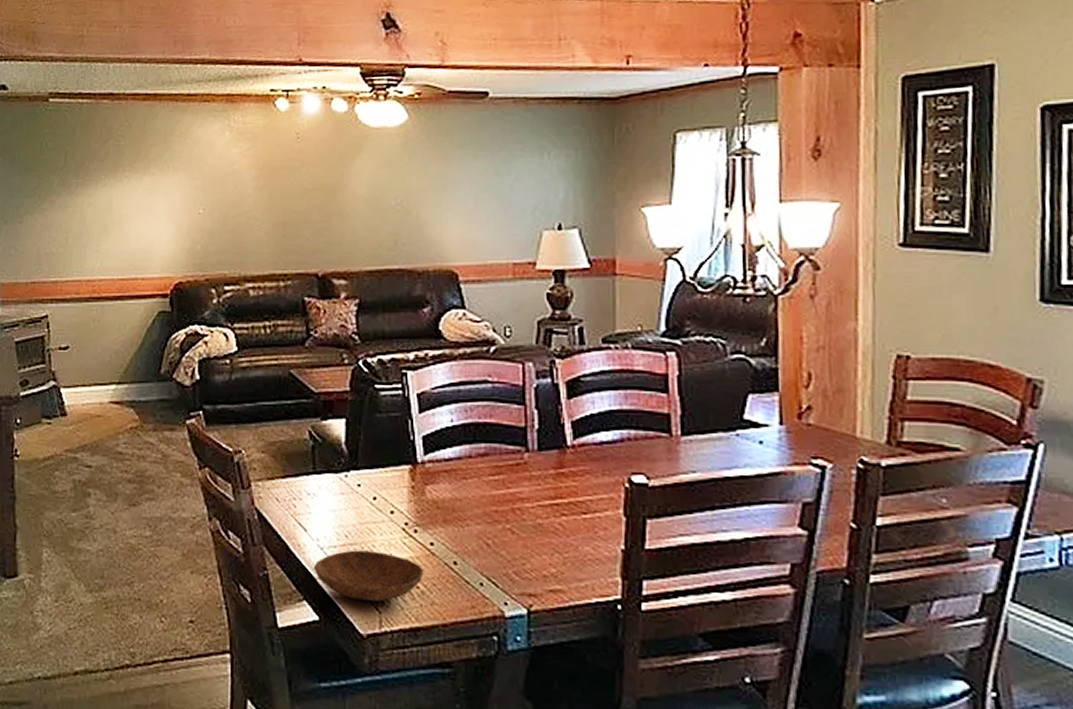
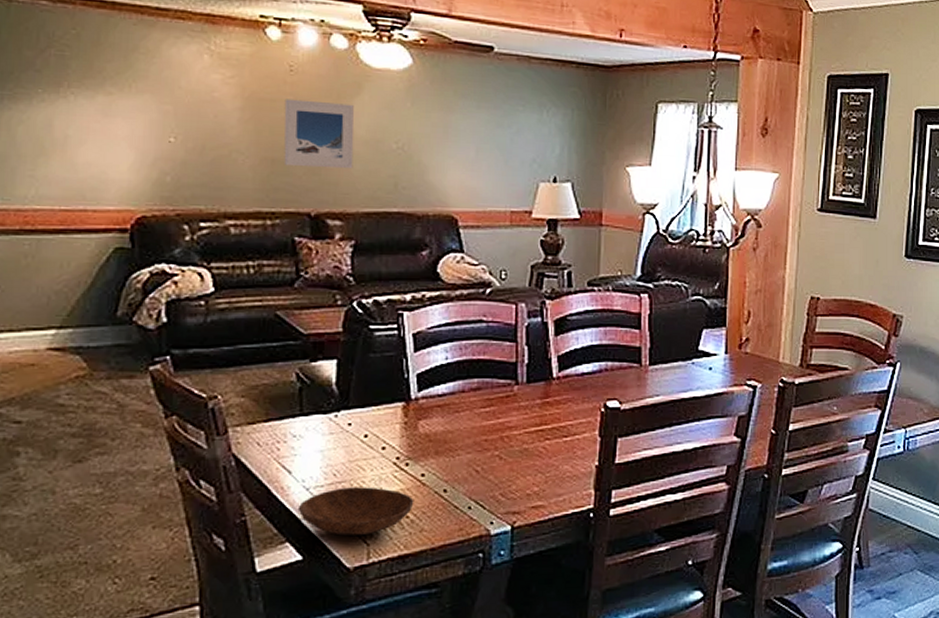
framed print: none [293,164,356,229] -> present [284,99,354,169]

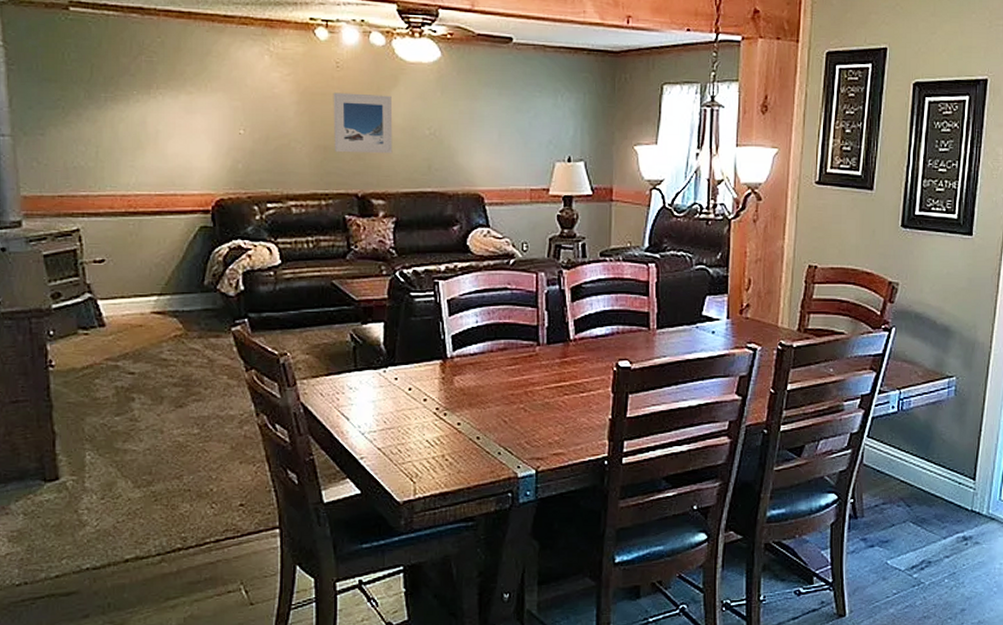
bowl: present [297,487,414,536] -> none [355,433,452,474]

